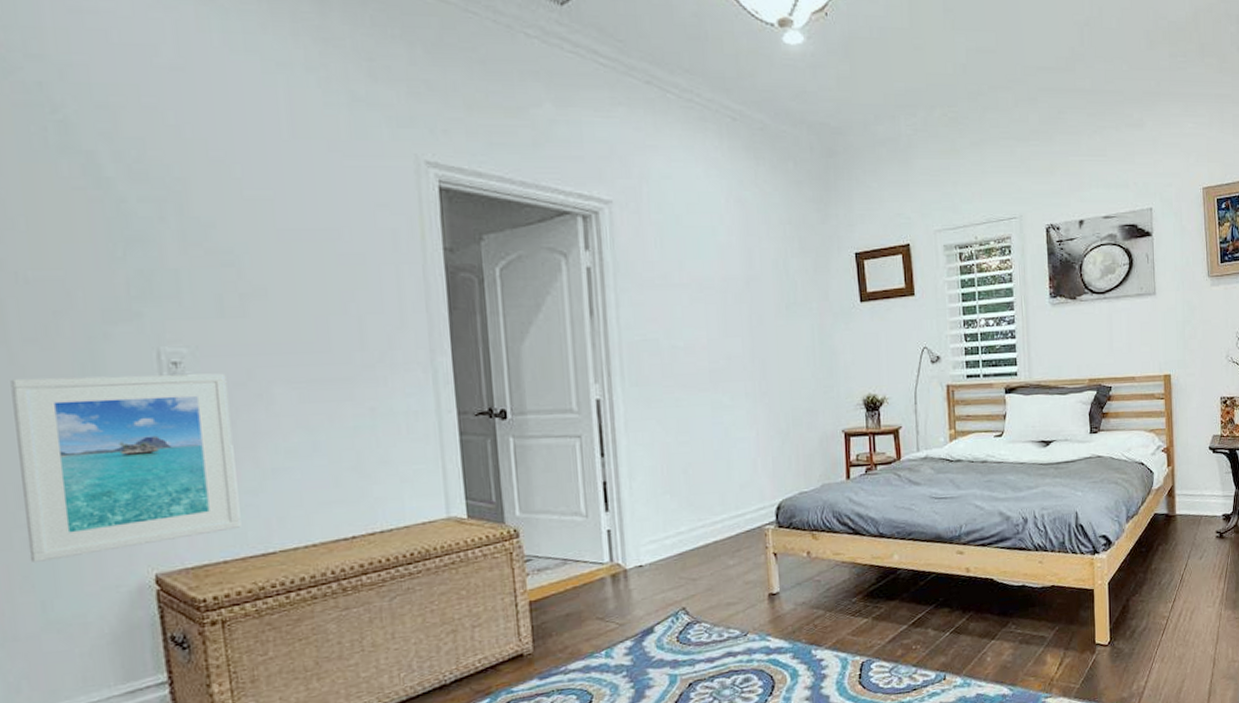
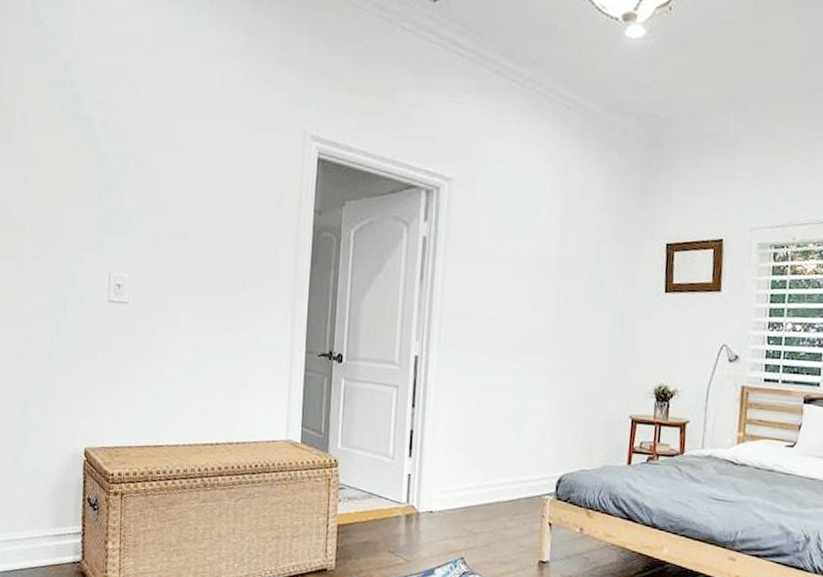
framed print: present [10,373,242,562] -> none [13,285,150,425]

